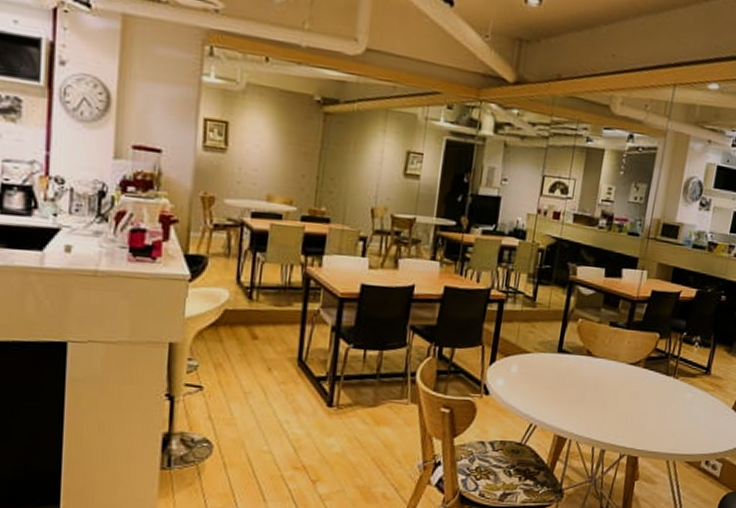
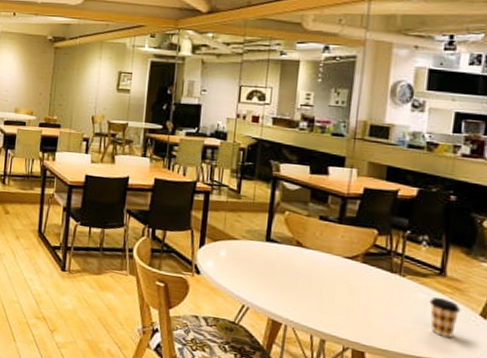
coffee cup: none [694,395,719,433] -> present [429,296,461,338]

